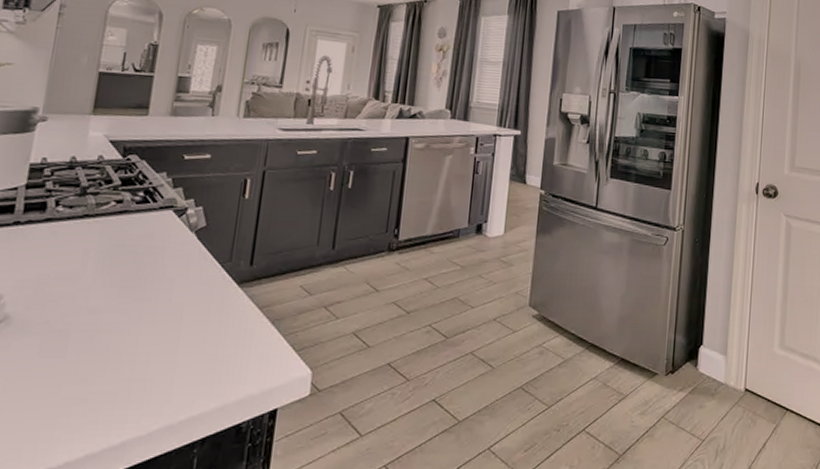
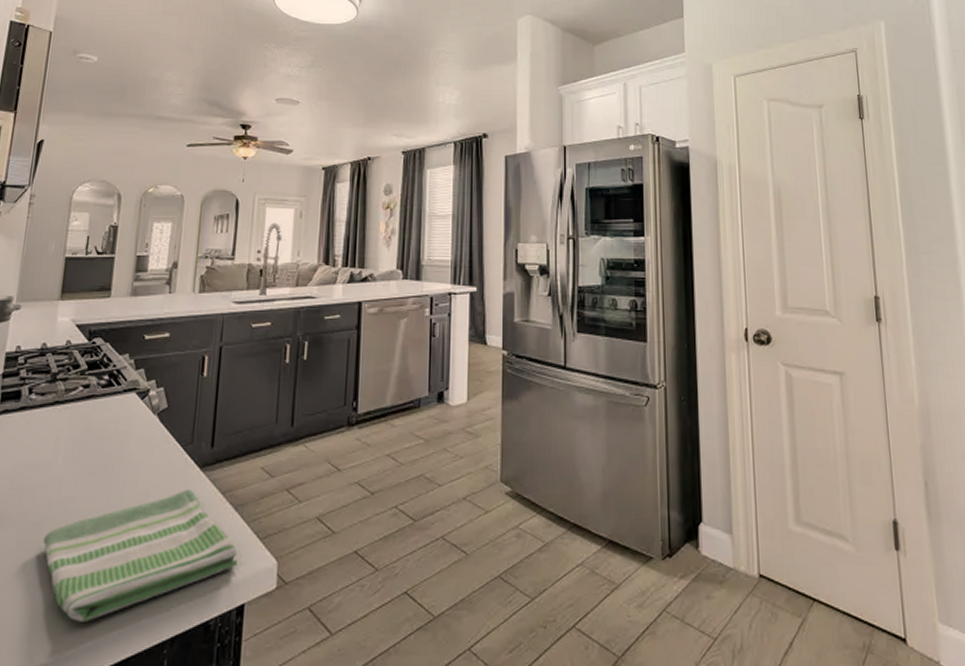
dish towel: none [69,304,273,424] -> present [43,489,238,622]

